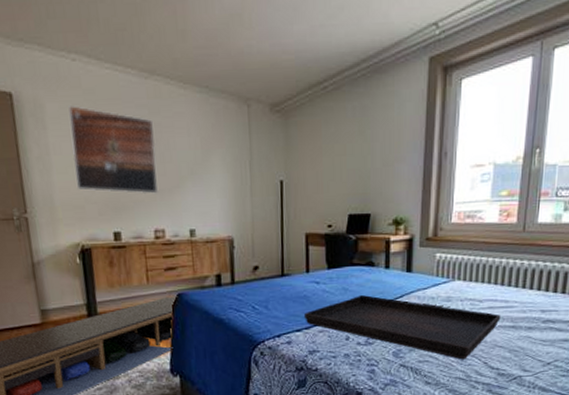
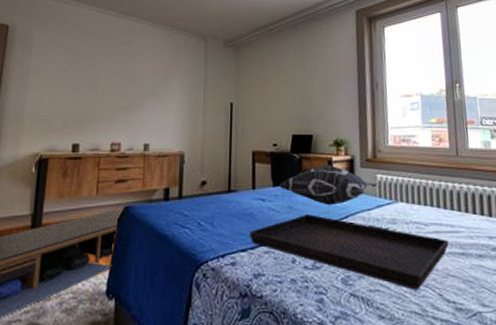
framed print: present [68,106,159,194] -> none [46,36,123,111]
decorative pillow: none [333,245,436,286] -> present [278,164,378,206]

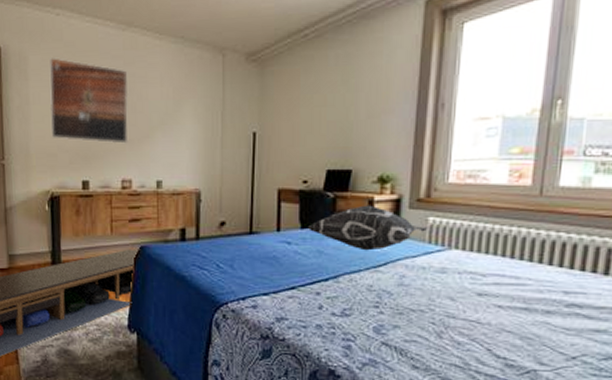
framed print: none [46,36,123,111] -> present [49,58,129,144]
serving tray: present [250,215,449,290] -> none [273,260,510,344]

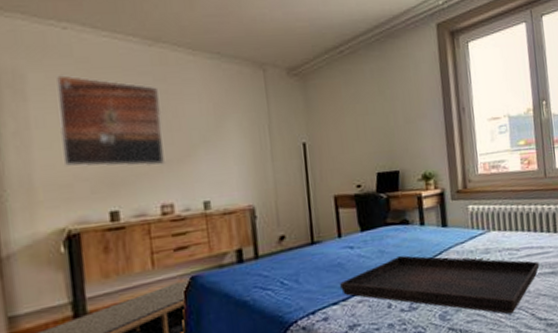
serving tray: none [273,260,510,344] -> present [340,255,540,314]
decorative pillow: present [307,205,429,251] -> none [366,201,470,244]

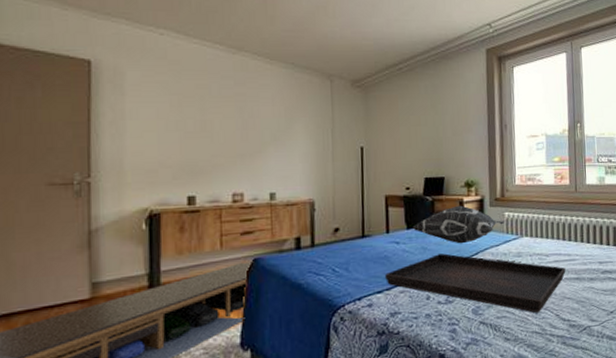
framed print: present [56,75,166,167] -> none [150,75,240,159]
decorative pillow: none [366,201,470,244] -> present [412,205,506,244]

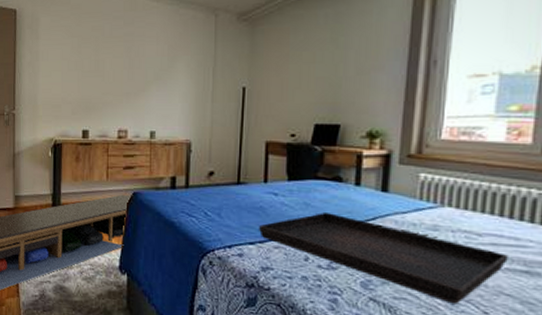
decorative pillow: present [412,205,506,244] -> none [294,159,420,205]

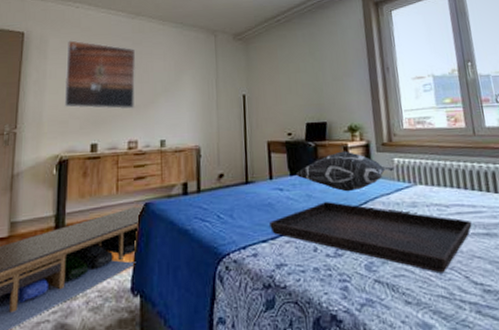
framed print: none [56,19,127,97] -> present [64,40,136,110]
decorative pillow: none [294,159,420,205] -> present [295,151,396,192]

